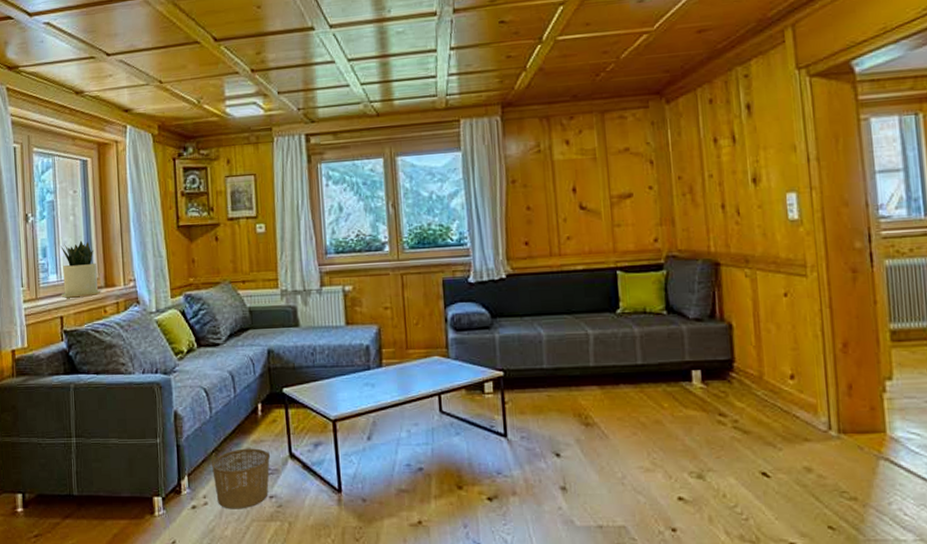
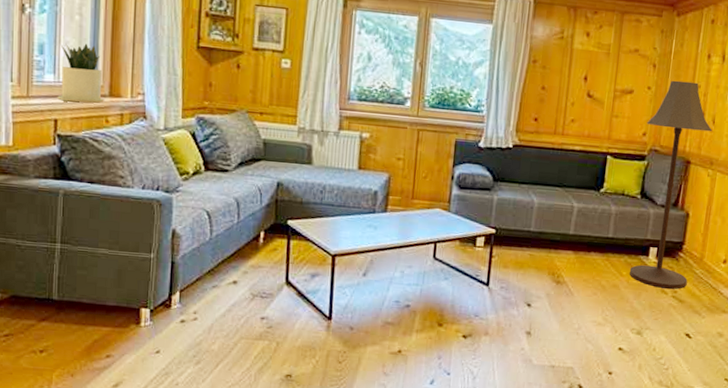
basket: present [211,448,271,509] -> none [205,271,267,327]
floor lamp: none [656,172,749,418] -> present [630,80,713,289]

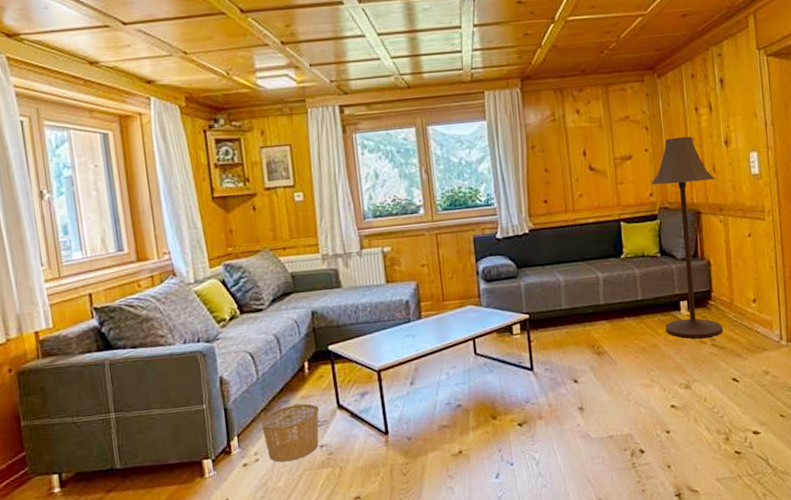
planter: present [57,43,104,104] -> none [82,216,133,275]
basket: none [205,271,267,327] -> present [260,403,320,463]

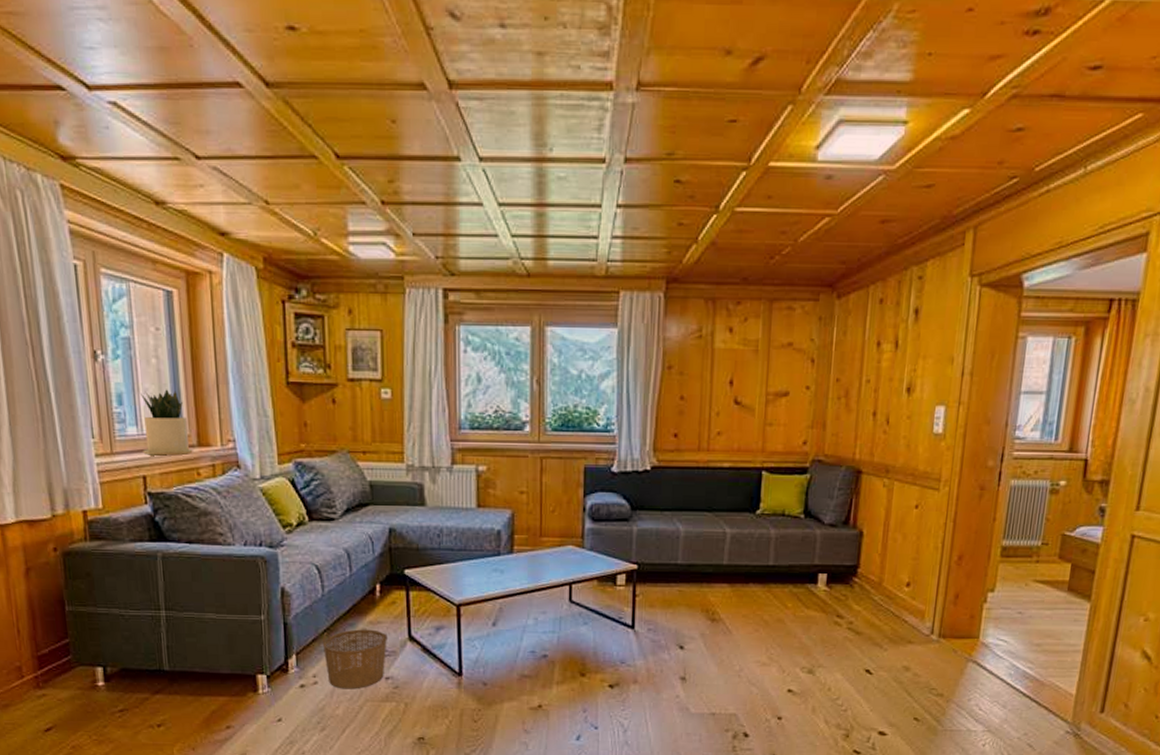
planter: none [82,216,133,275] -> present [139,389,193,456]
floor lamp: present [651,136,723,339] -> none [796,376,887,620]

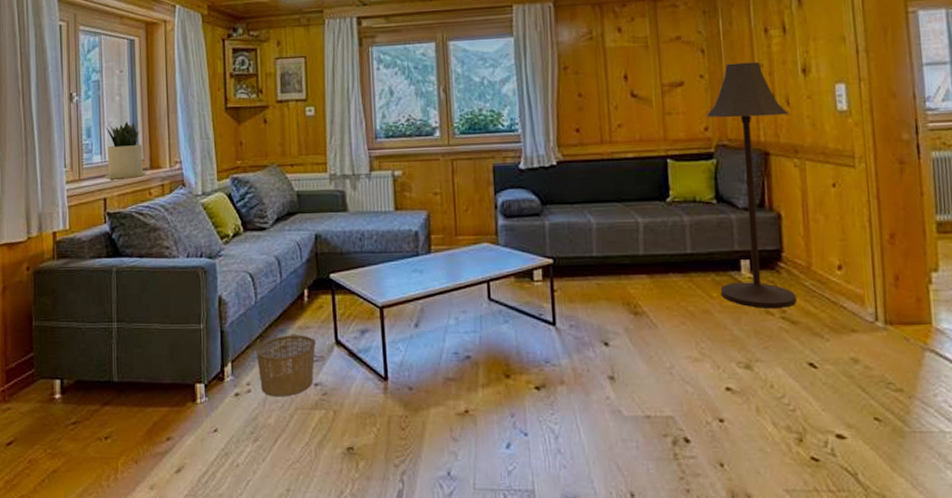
floor lamp: none [796,376,887,620] -> present [706,61,797,308]

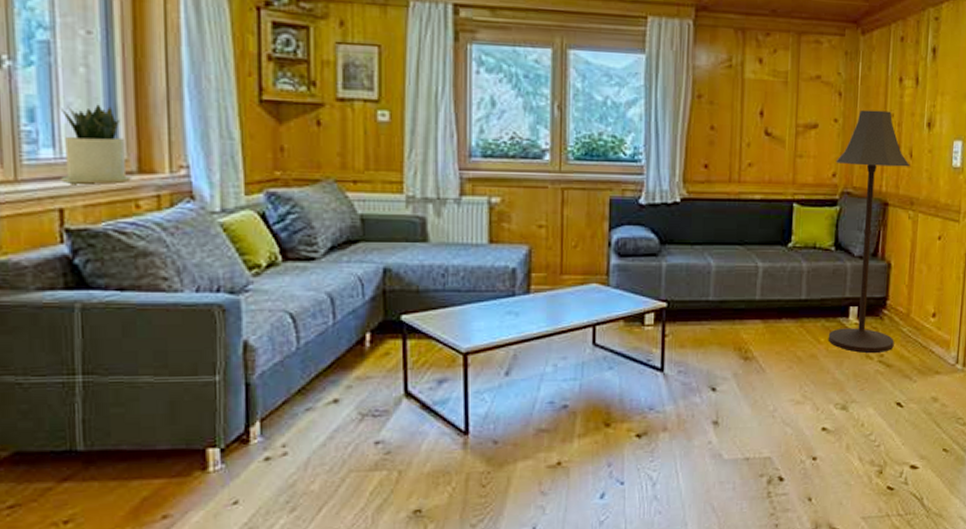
basket: present [255,335,317,397] -> none [295,386,380,459]

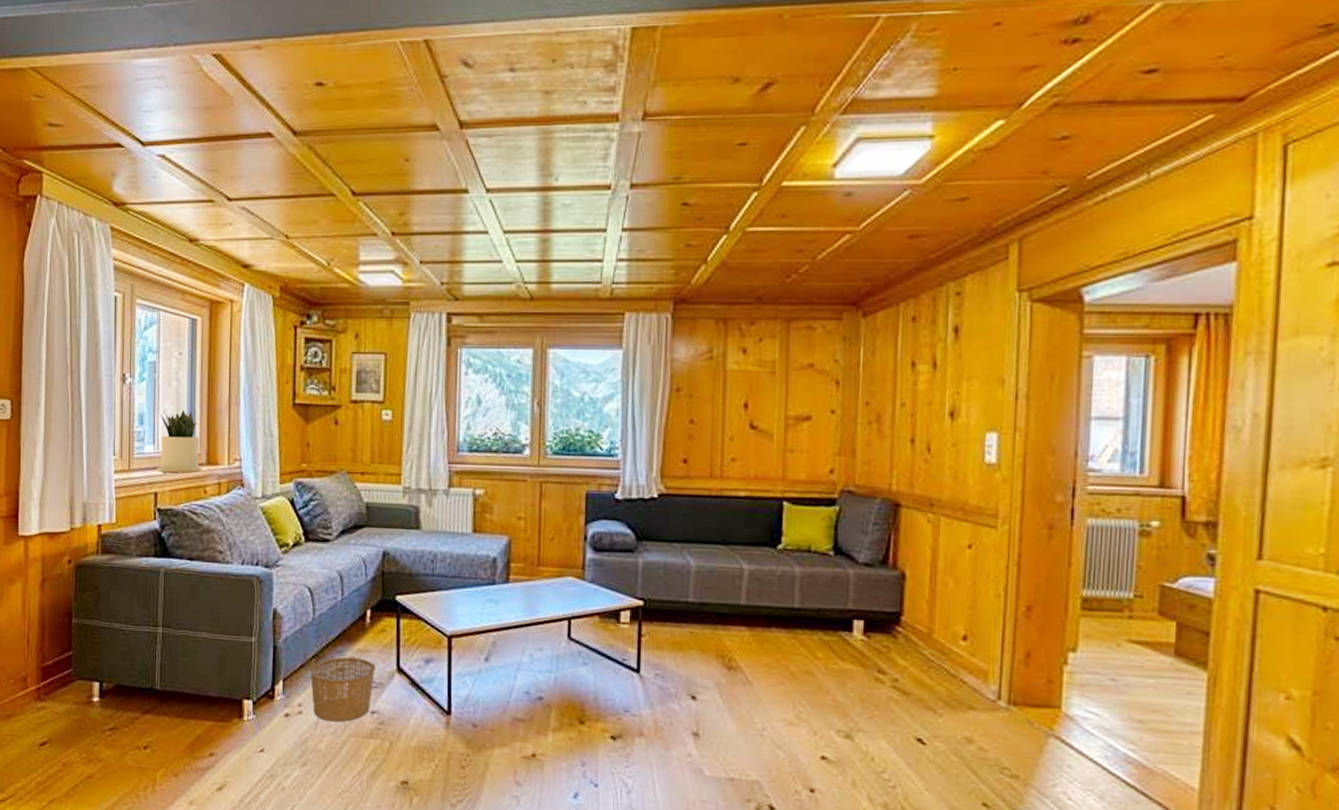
basket: none [295,386,380,459] -> present [309,656,376,723]
floor lamp: present [829,109,910,353] -> none [828,399,928,677]

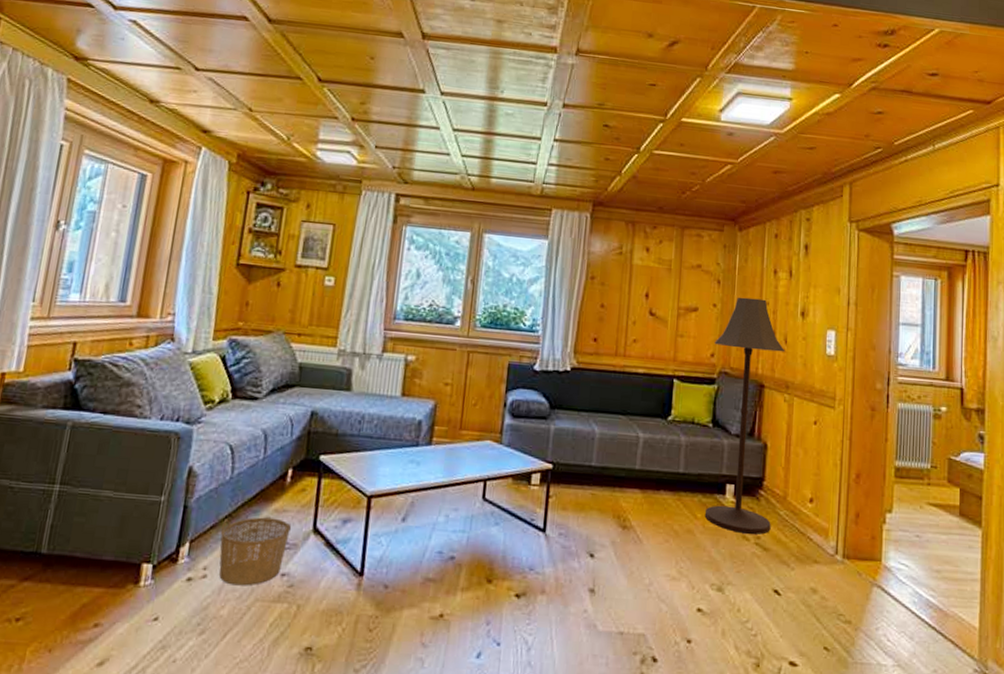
planter: present [157,410,202,474] -> none [80,260,133,325]
floor lamp: none [828,399,928,677] -> present [705,297,785,535]

